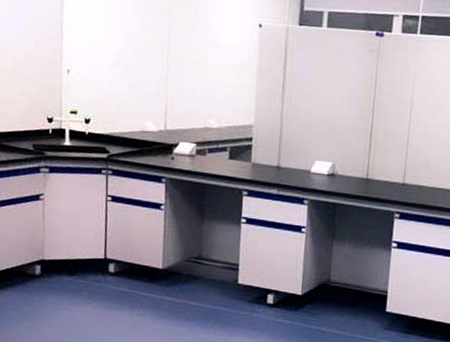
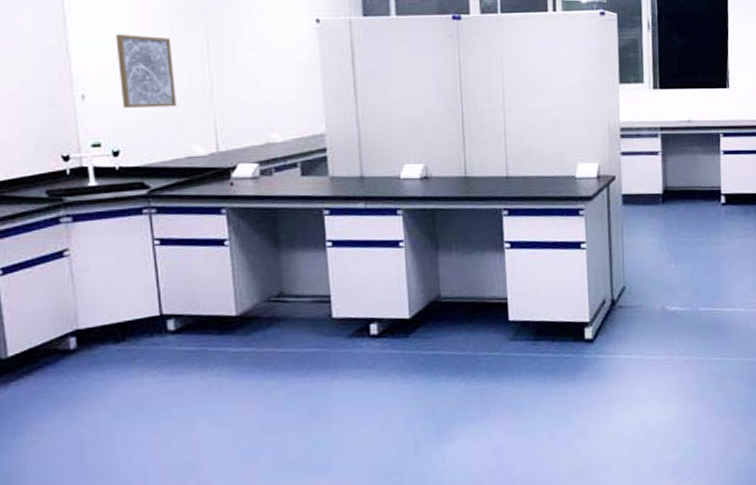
wall art: none [97,22,141,88] -> present [116,35,176,108]

